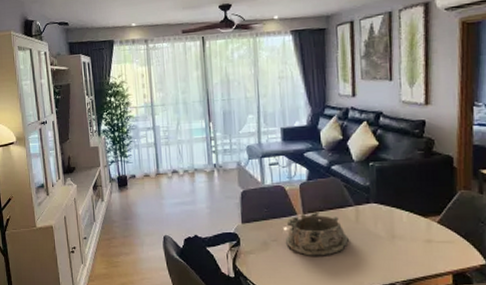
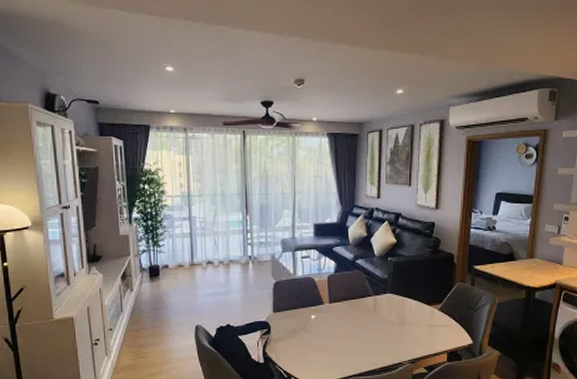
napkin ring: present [286,213,349,256] -> none [313,302,367,341]

